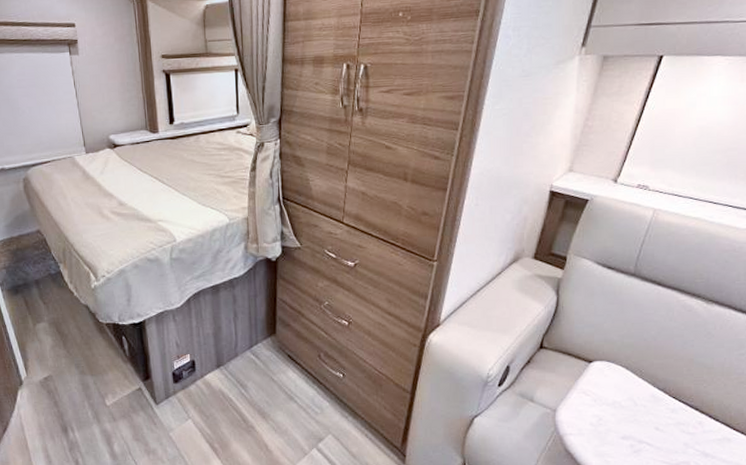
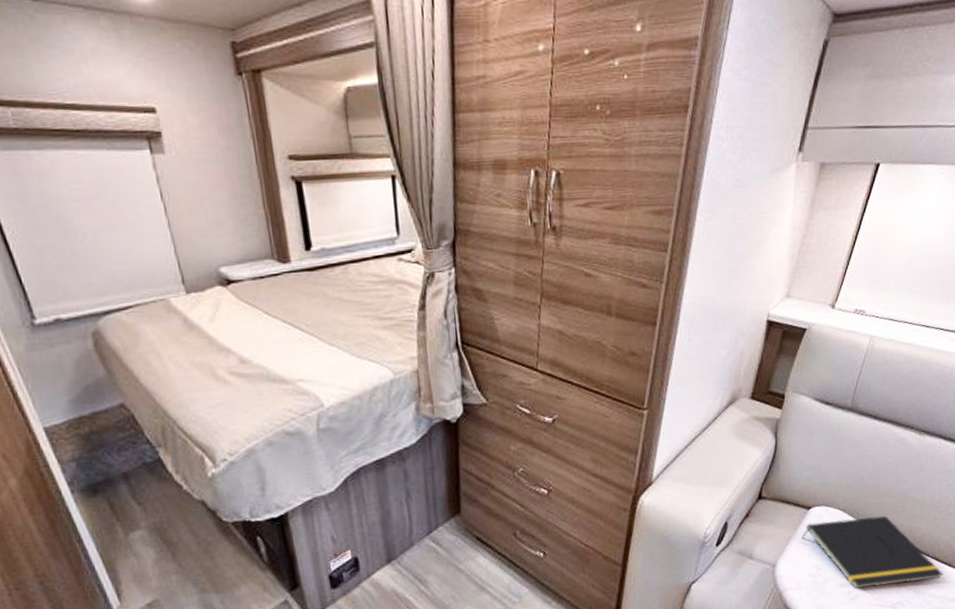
notepad: none [582,375,736,445] -> present [801,515,944,589]

